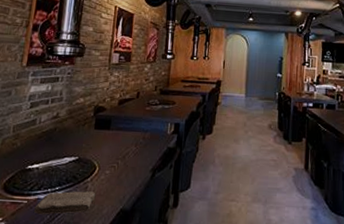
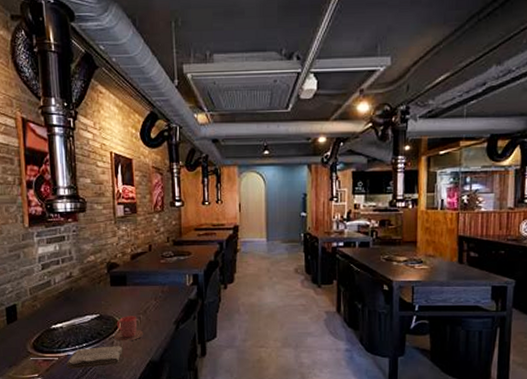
cup: none [89,160,119,187] -> present [114,316,144,341]

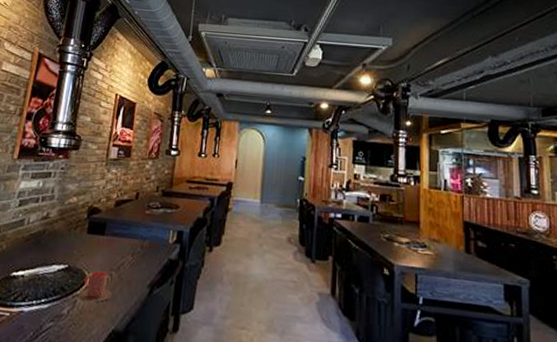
washcloth: present [66,346,123,370] -> none [15,305,86,332]

